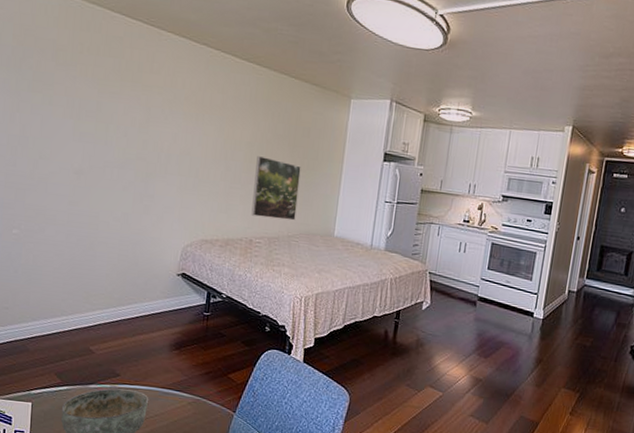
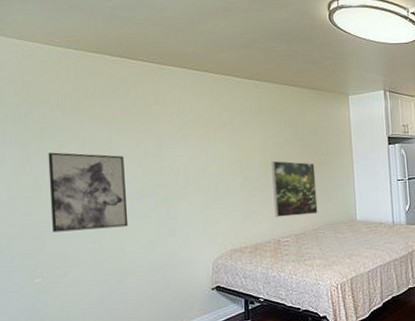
wall art: none [34,104,110,195] -> present [48,152,129,232]

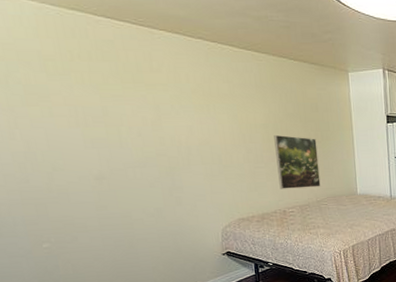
wall art: present [48,152,129,232] -> none [37,118,134,199]

